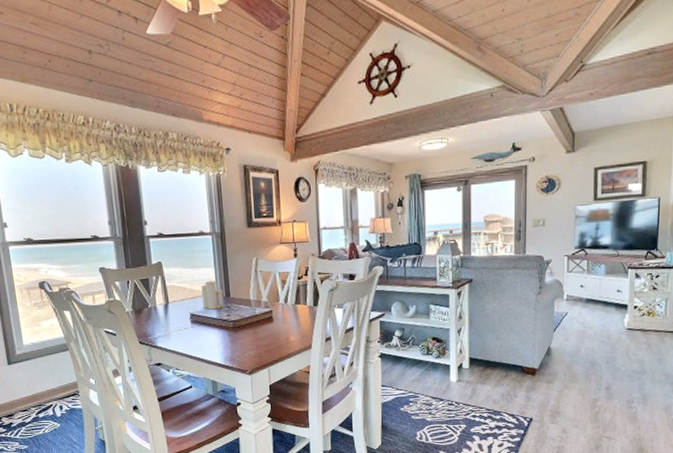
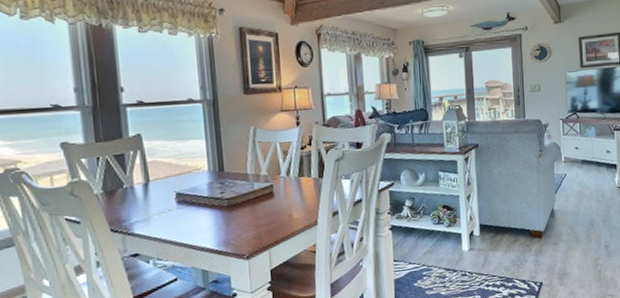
candle: present [201,280,224,310] -> none [189,153,217,187]

